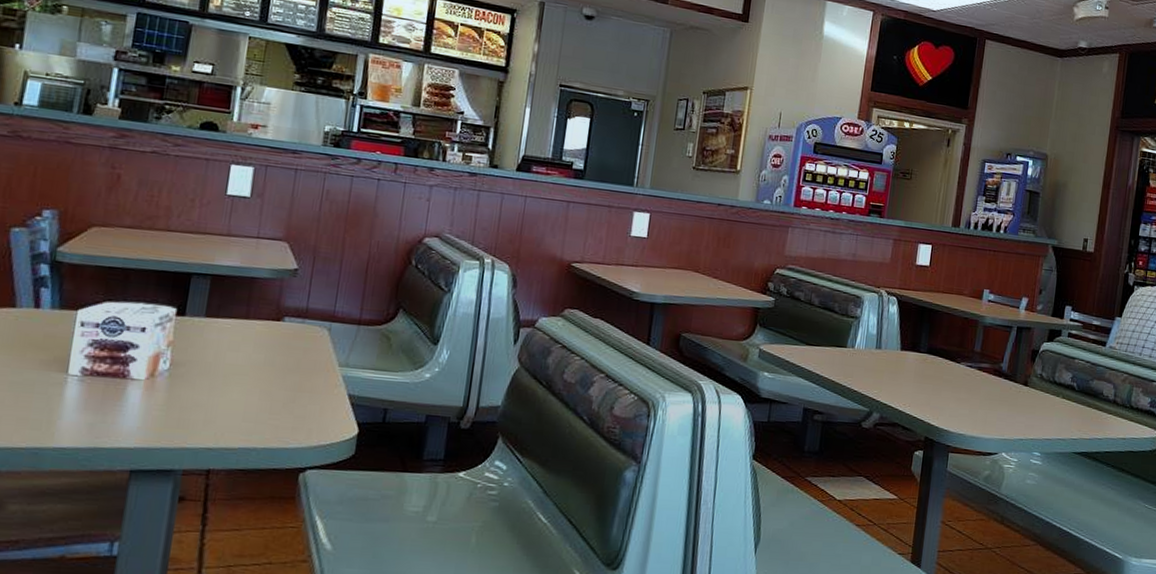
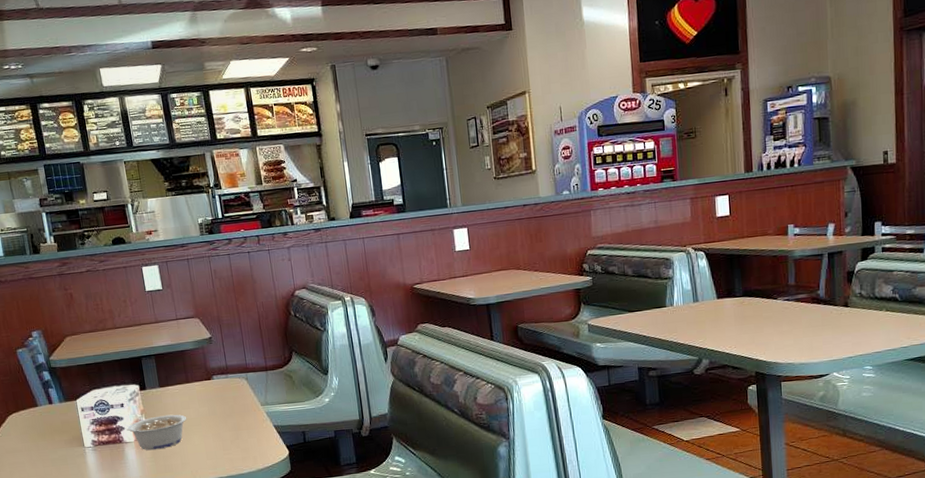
legume: none [138,353,232,397] -> present [126,414,187,451]

